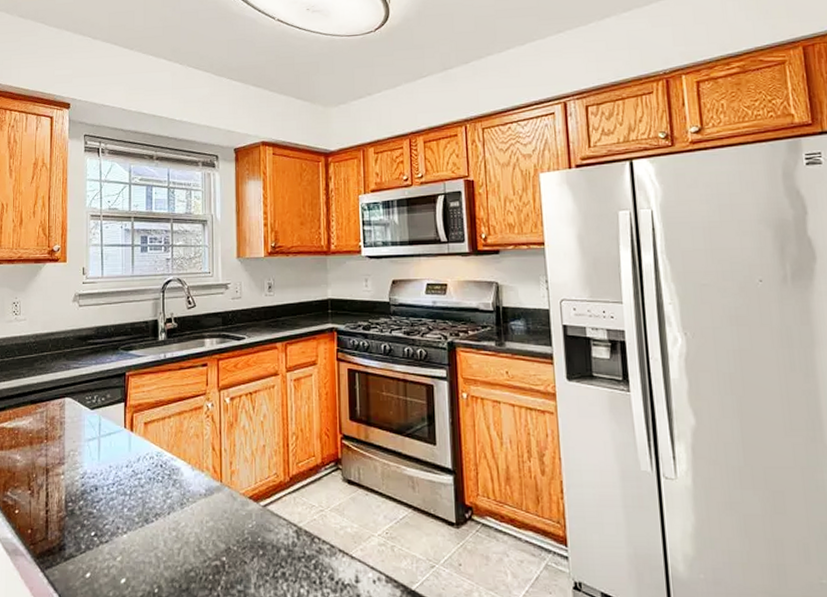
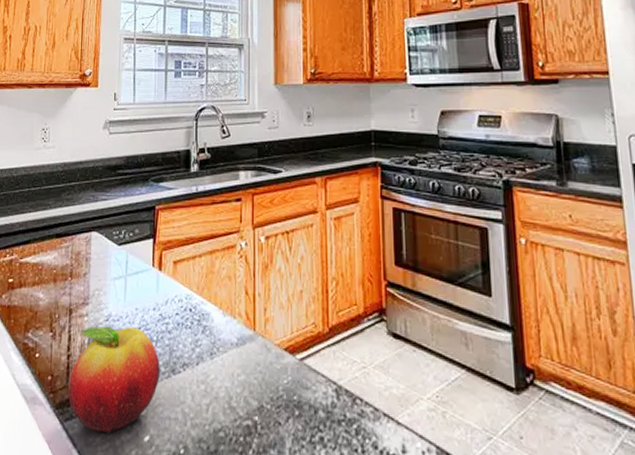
fruit: none [48,483,134,577] -> present [68,326,160,432]

